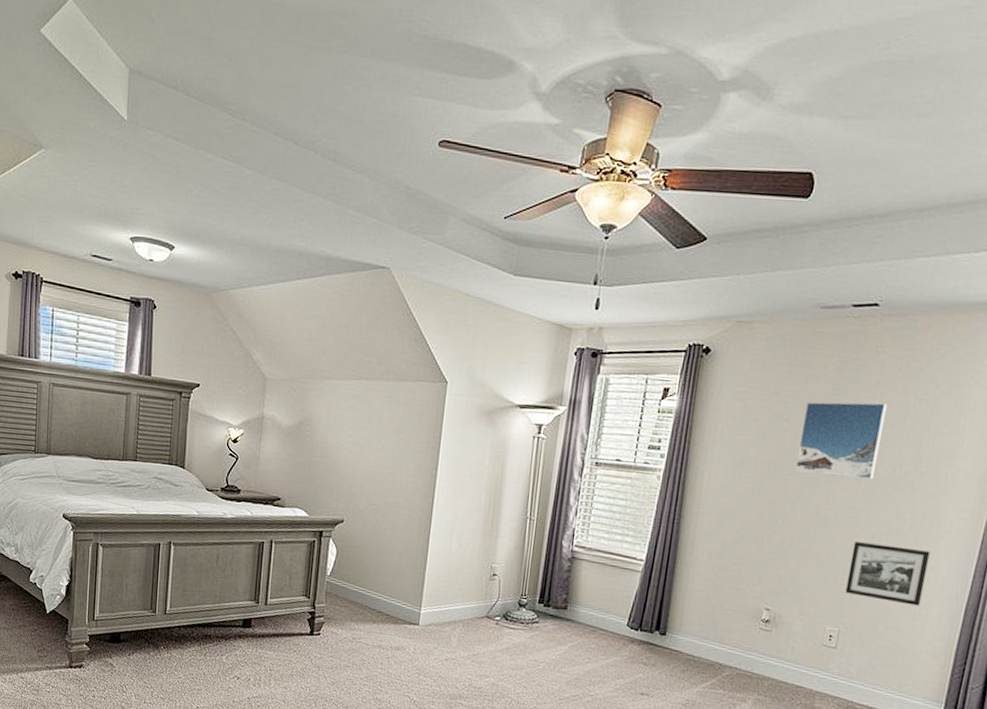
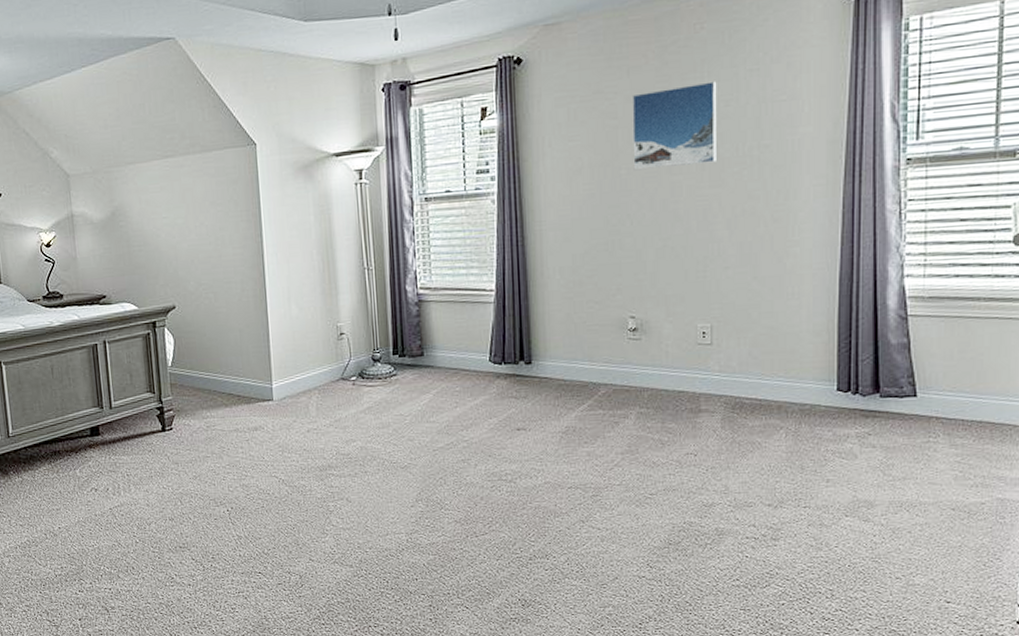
picture frame: present [845,542,931,606] -> none [709,225,791,286]

